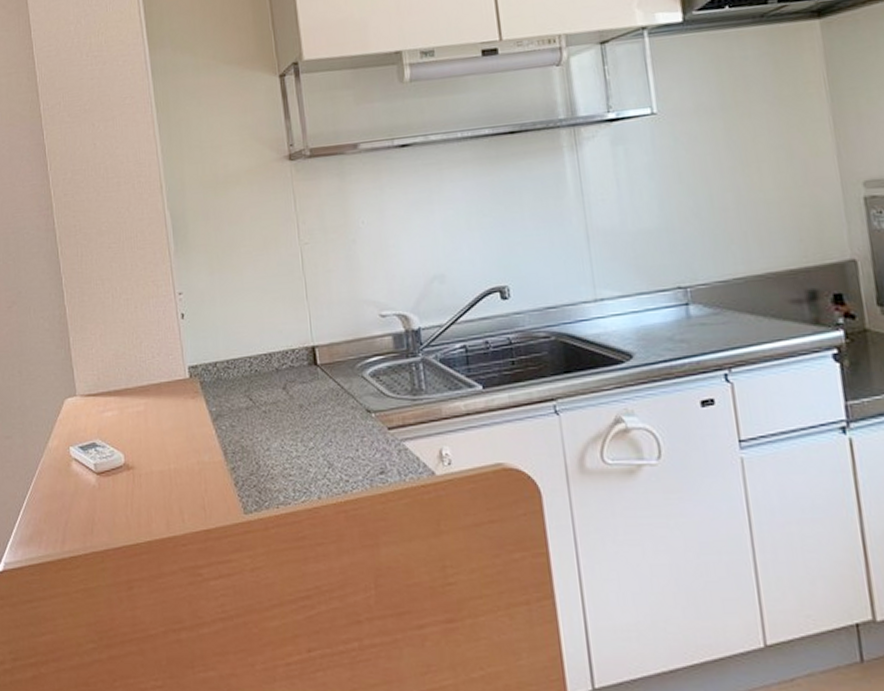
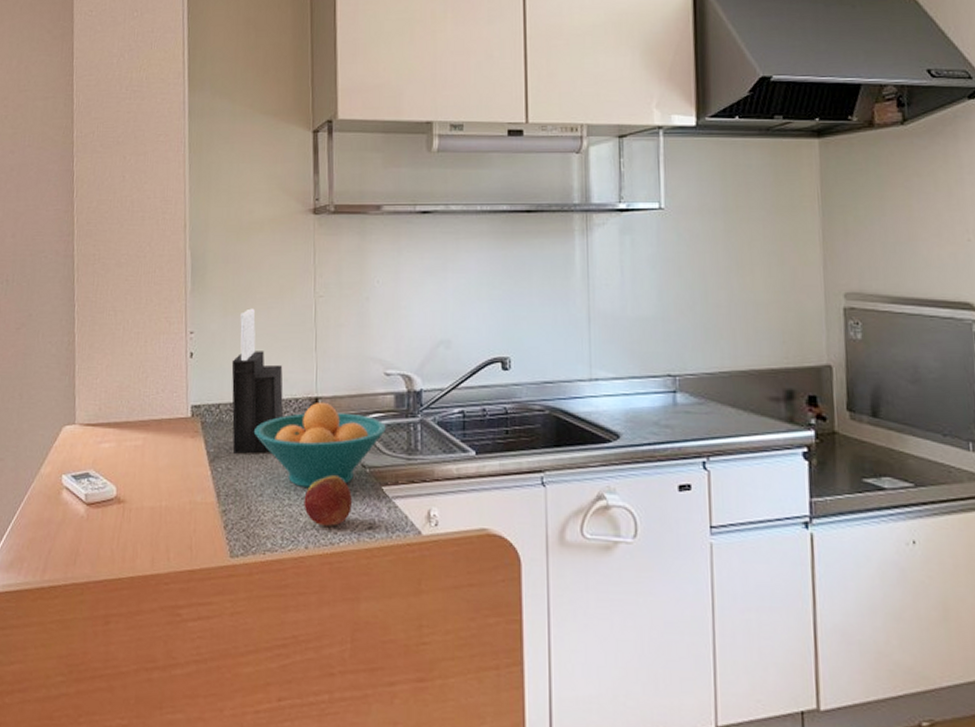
knife block: none [223,263,281,411] -> present [231,308,283,454]
fruit bowl: none [254,350,387,439] -> present [255,401,386,489]
apple: none [311,423,362,475] -> present [304,476,353,526]

